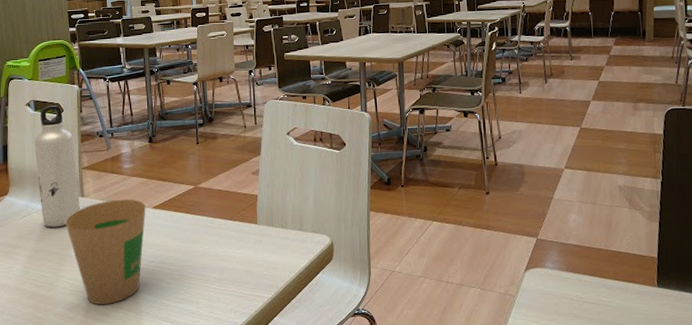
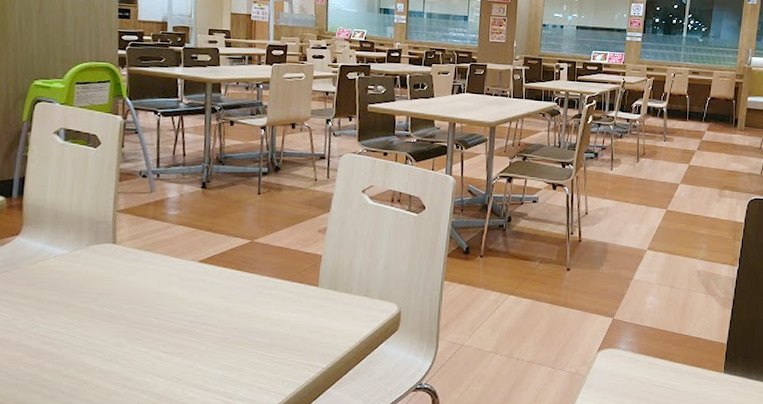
water bottle: present [34,105,80,227] -> none [59,136,111,277]
paper cup: present [65,199,146,304] -> none [89,249,191,367]

